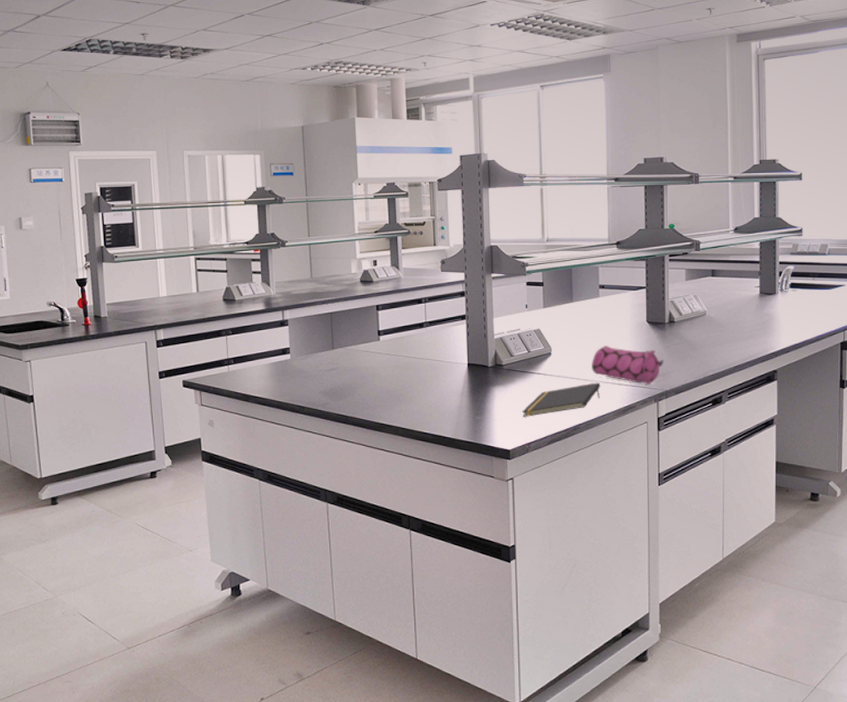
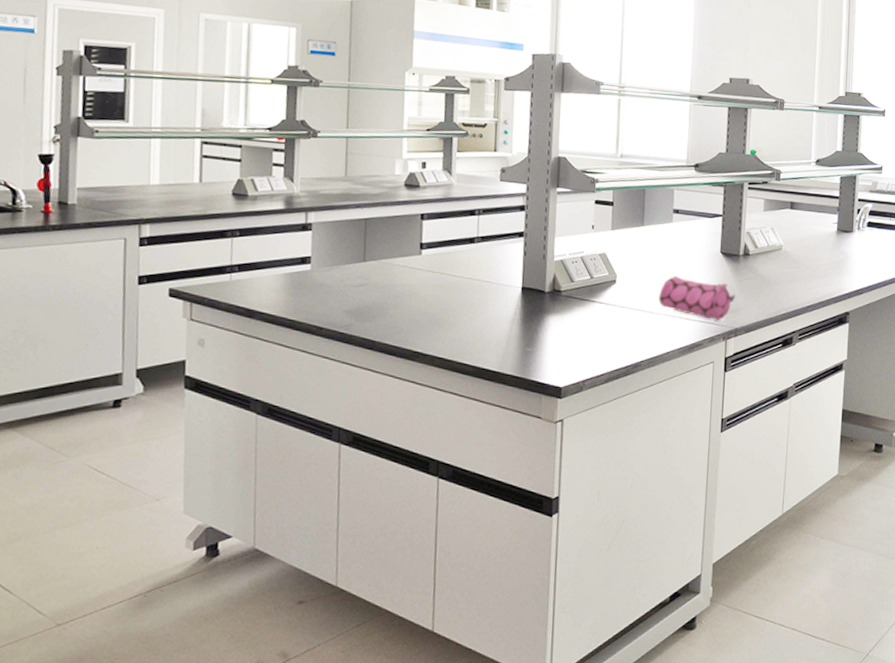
notepad: present [522,382,601,417] -> none [579,316,667,351]

